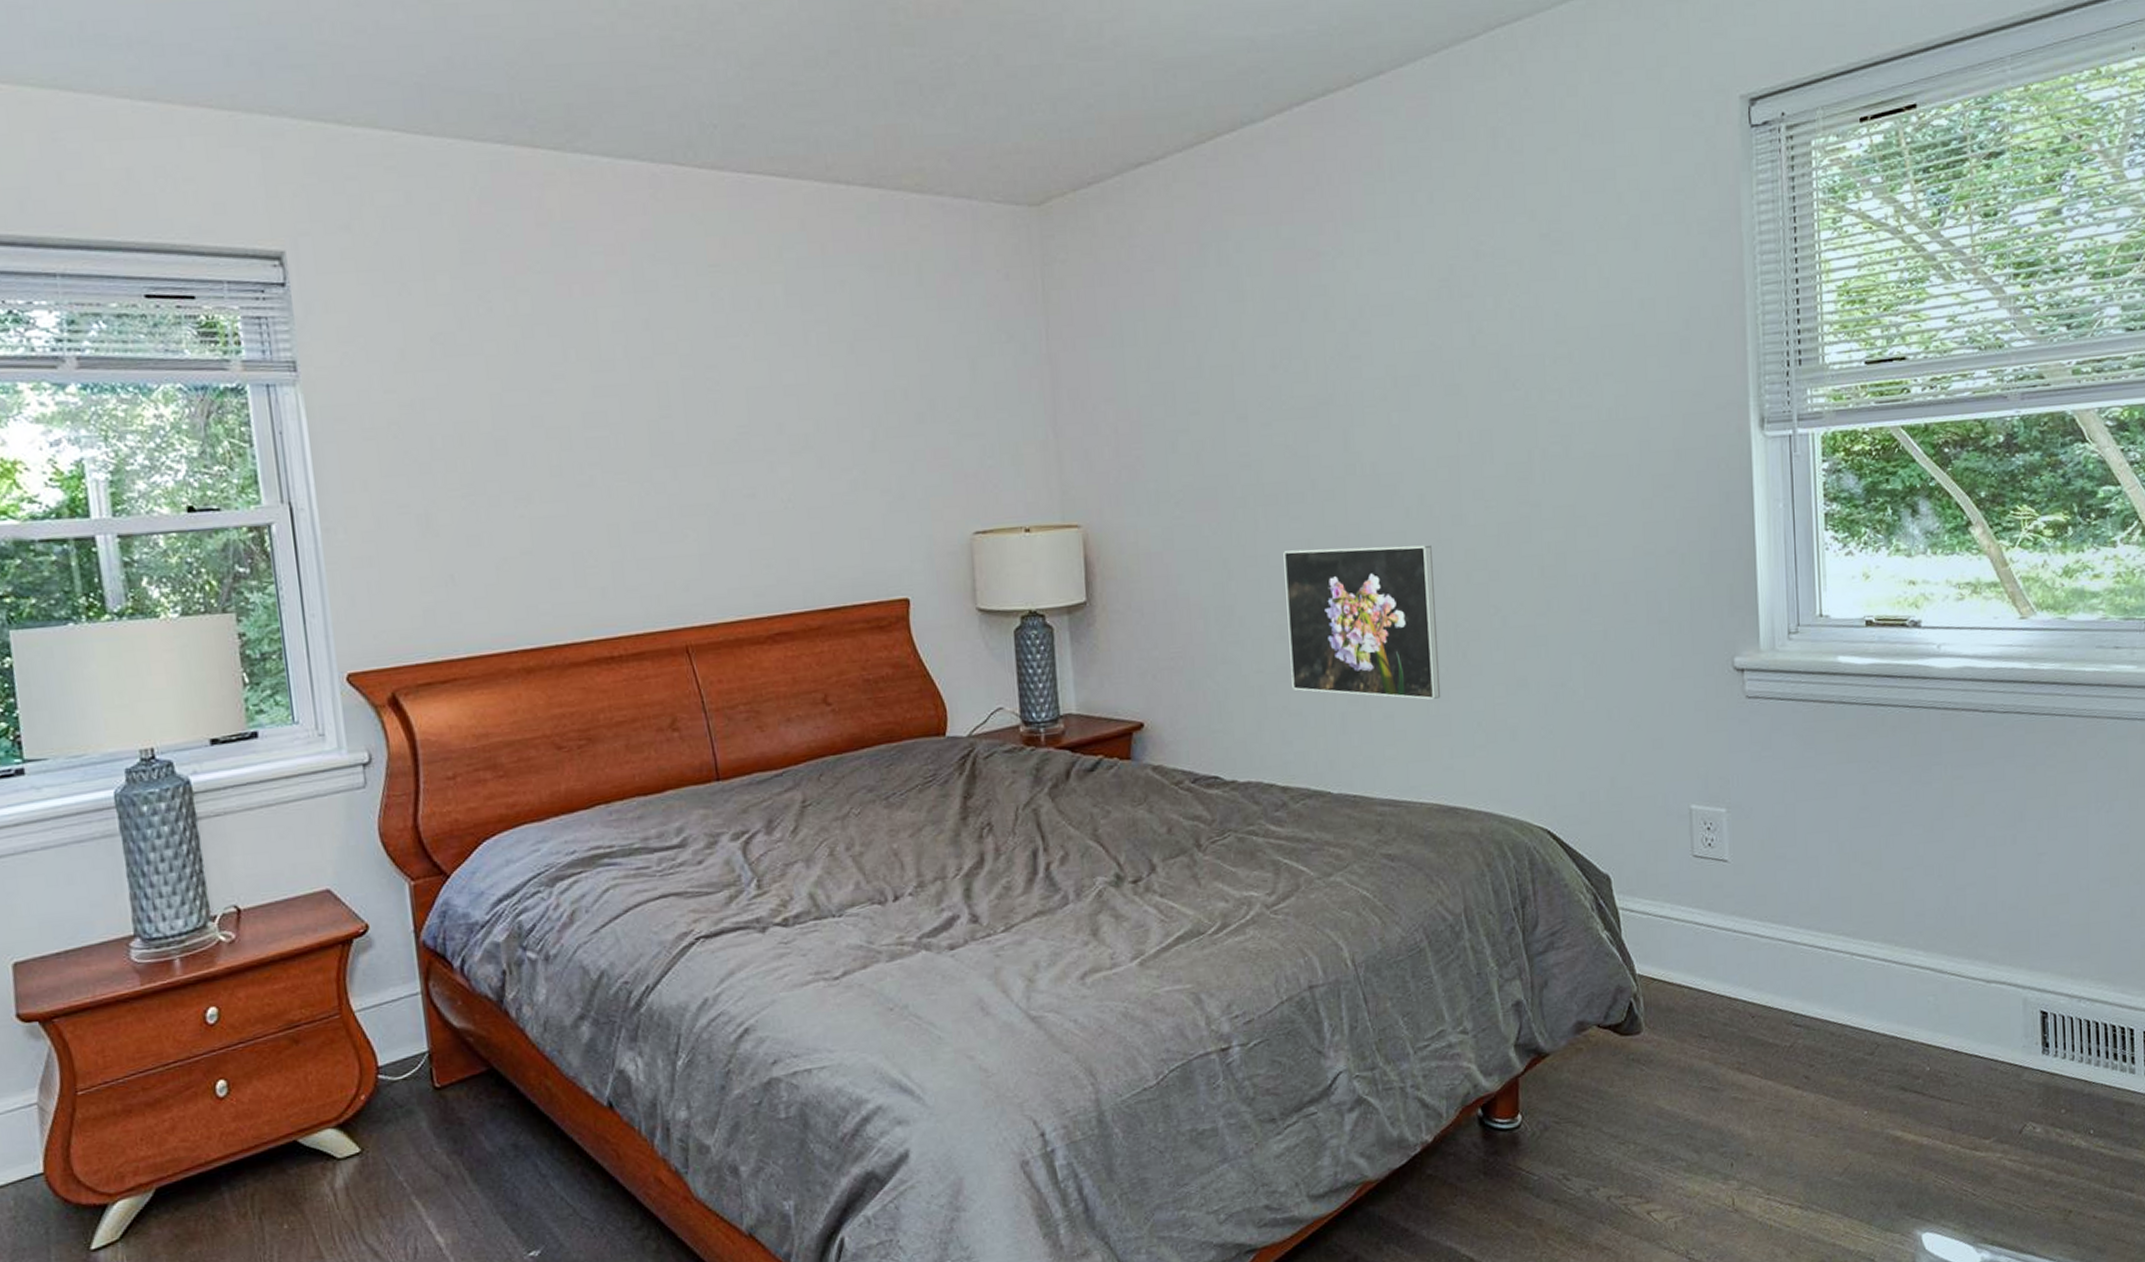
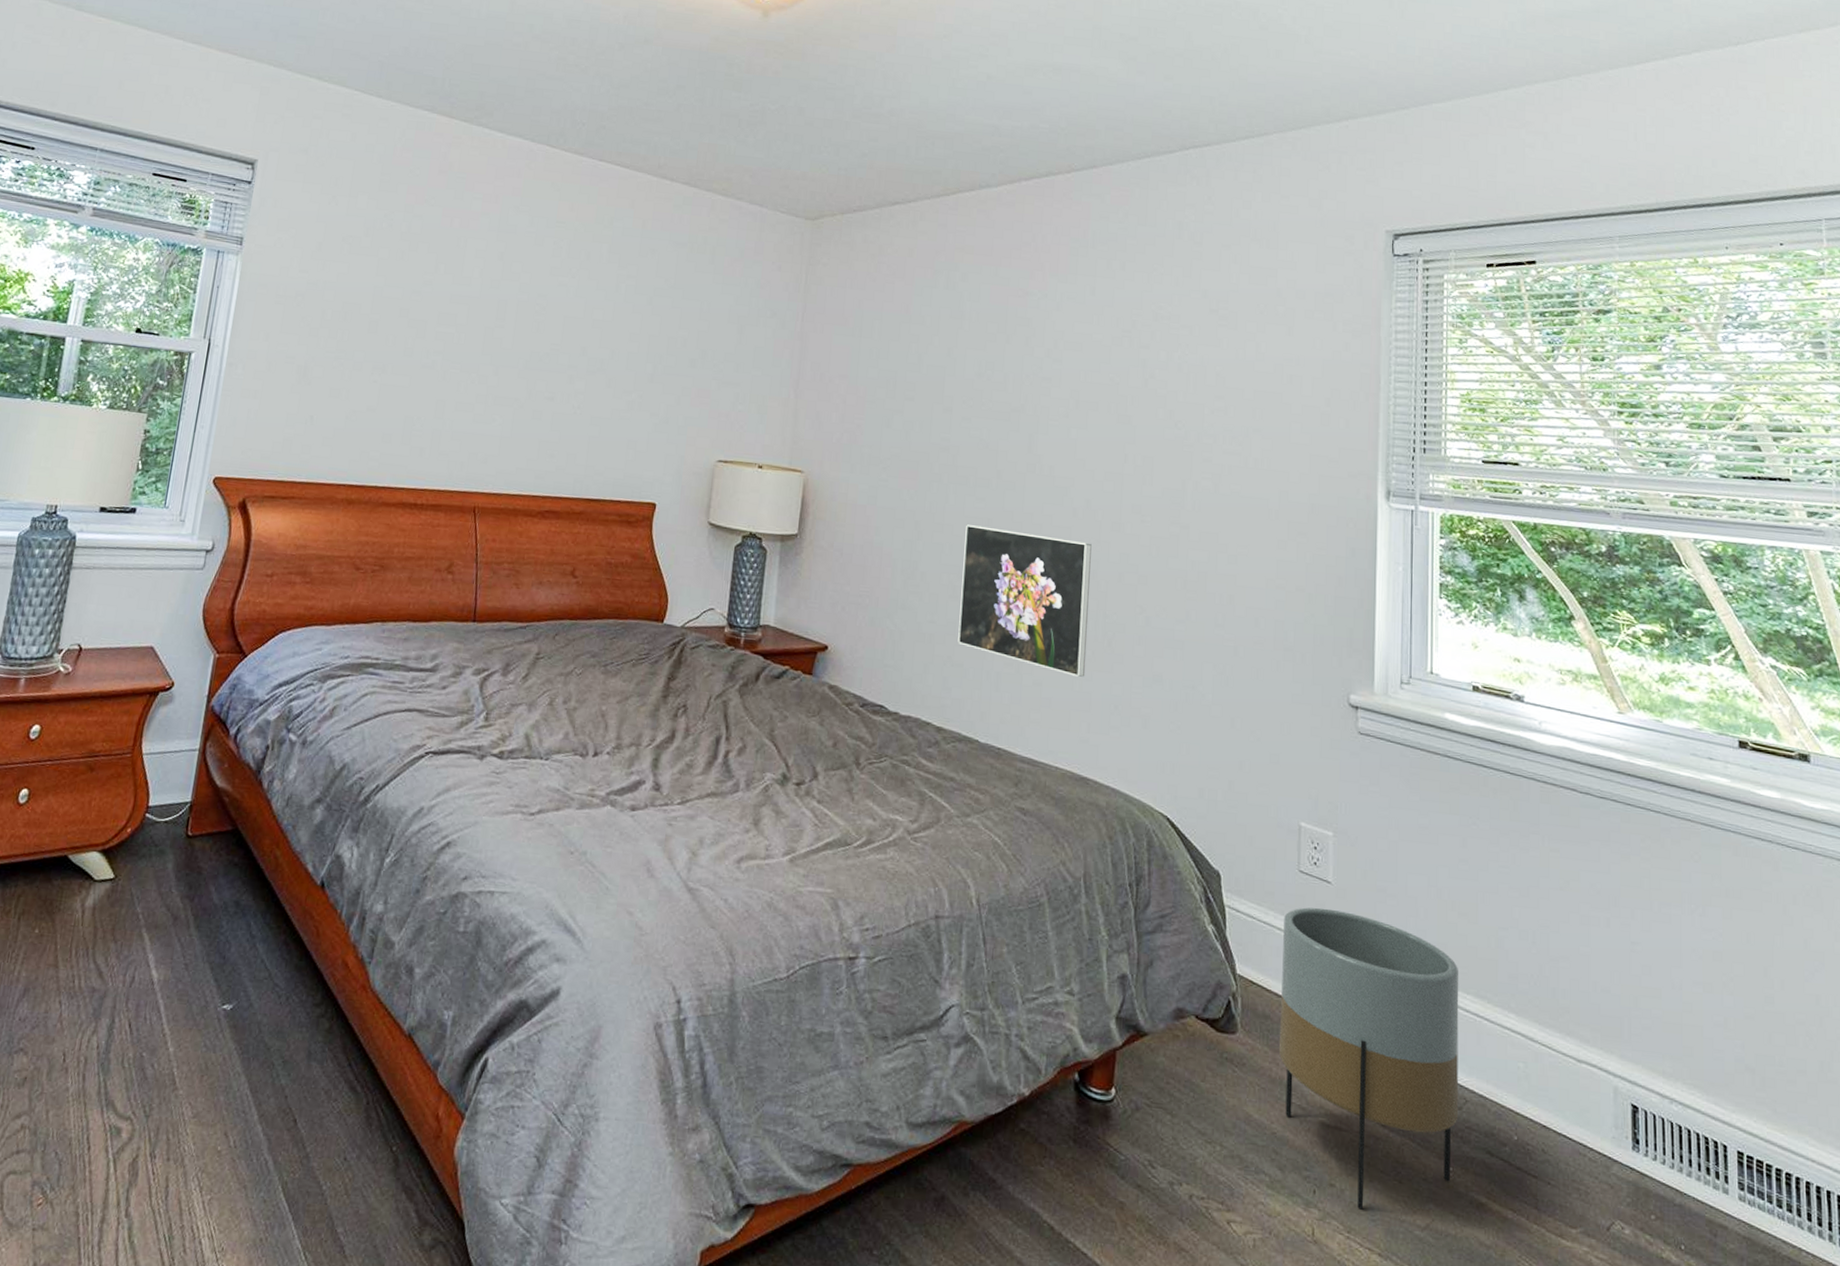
planter: none [1681,887,1871,1170] -> present [1278,907,1459,1210]

